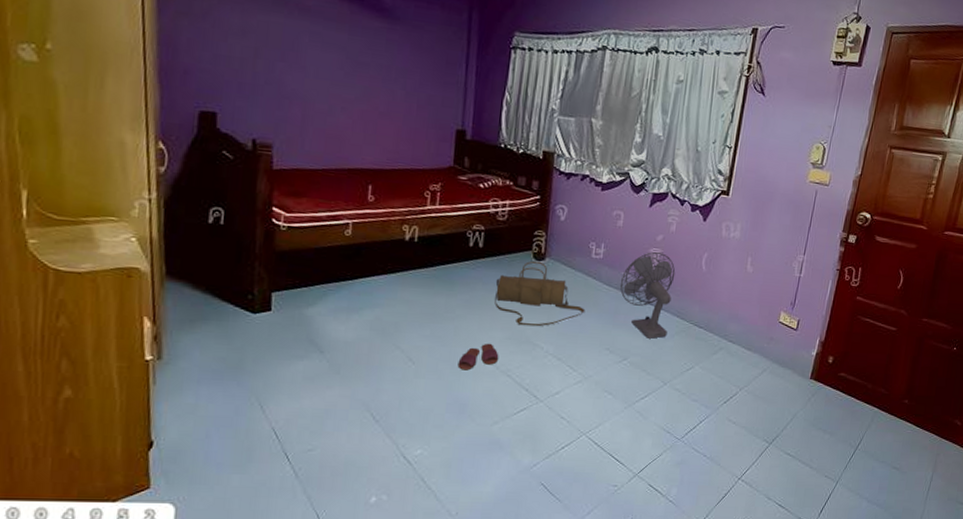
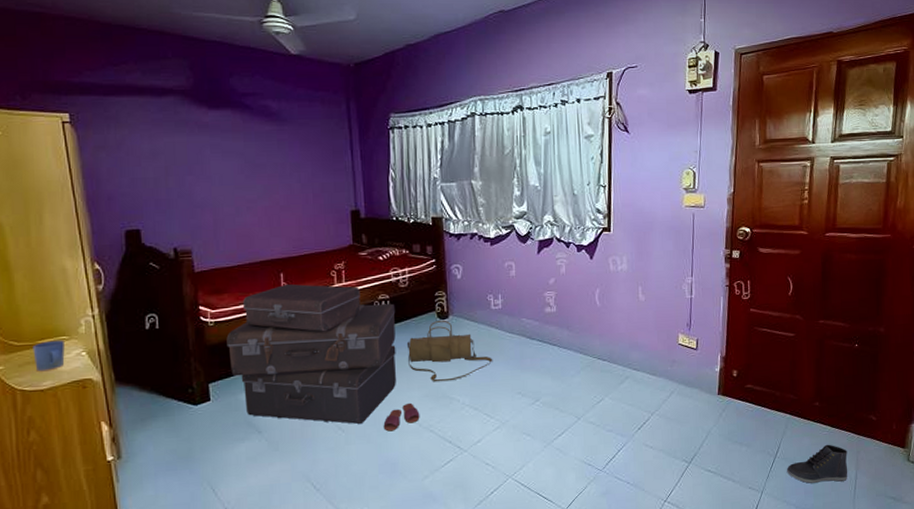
mug: none [74,219,112,253] -> present [32,340,65,372]
suitcase: none [298,197,490,358] -> present [226,283,396,424]
electric fan: present [620,252,676,339] -> none [522,295,573,378]
sneaker: none [864,443,928,481] -> present [786,444,848,483]

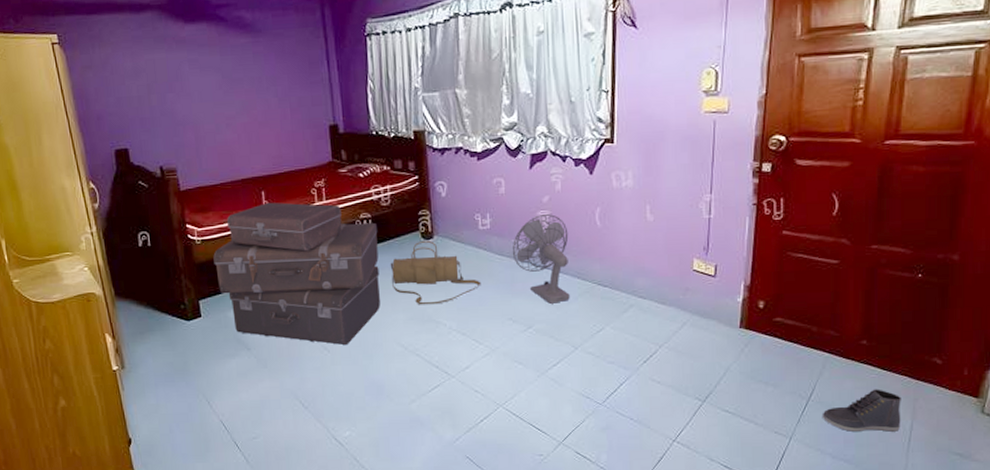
mug: present [32,340,65,372] -> none [42,255,70,285]
slippers: present [383,402,420,432] -> none [368,325,406,354]
electric fan: none [522,295,573,378] -> present [513,214,570,304]

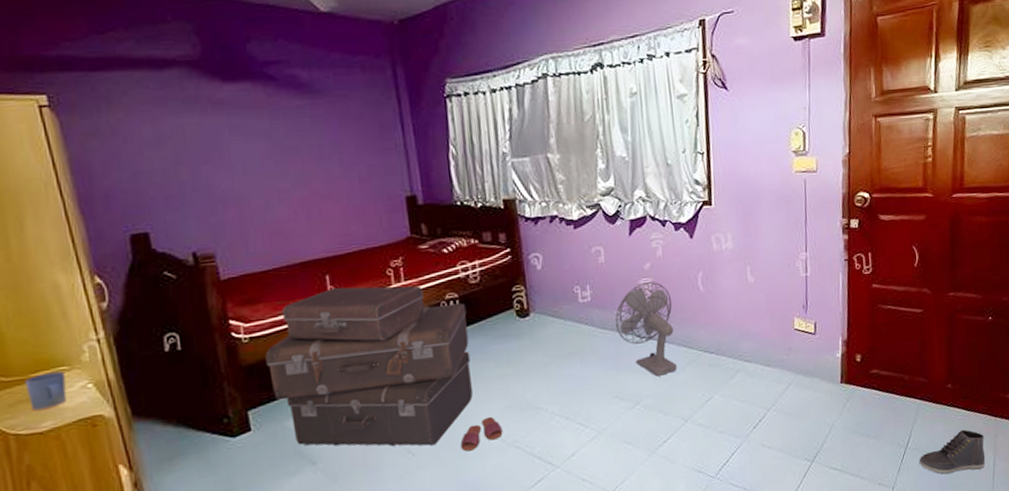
mug: none [42,255,70,285] -> present [24,370,67,411]
slippers: none [368,325,406,354] -> present [460,416,503,452]
duffel bag: present [390,240,482,305] -> none [482,318,584,391]

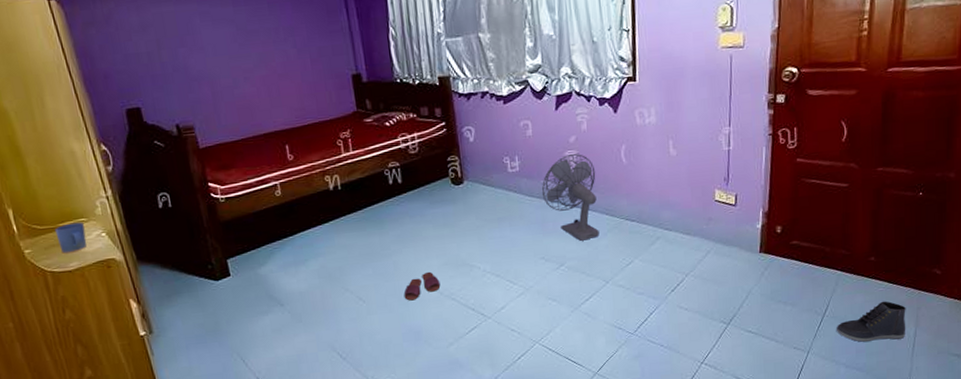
suitcase: present [265,286,473,446] -> none [239,155,414,295]

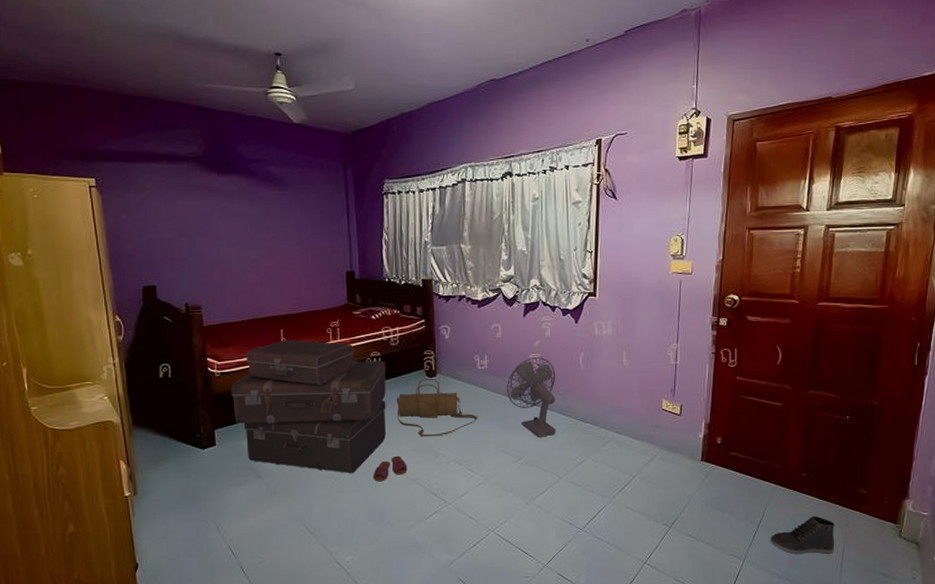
mug: present [54,222,87,254] -> none [62,385,89,413]
suitcase: none [239,155,414,295] -> present [231,339,386,473]
duffel bag: none [421,185,513,250] -> present [396,378,478,437]

